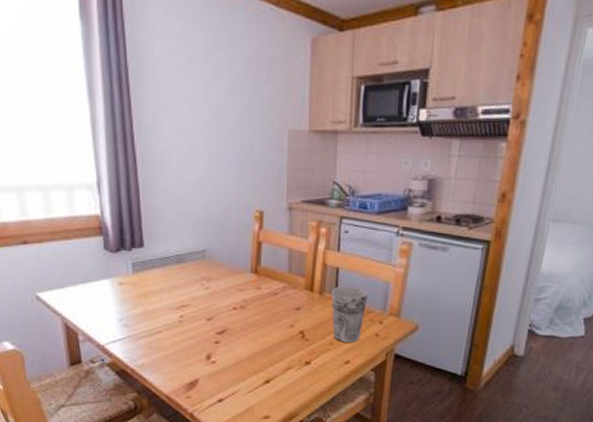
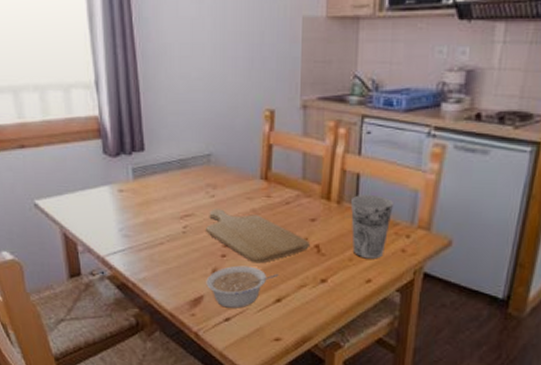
chopping board: none [201,300,296,349] -> present [206,209,311,264]
legume: none [201,351,268,390] -> present [206,265,279,308]

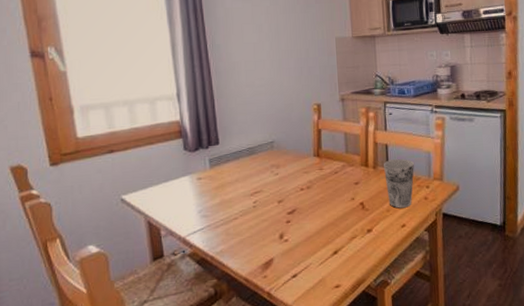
chopping board: present [206,209,311,264] -> none [272,184,357,224]
legume: present [206,265,279,308] -> none [275,227,334,266]

